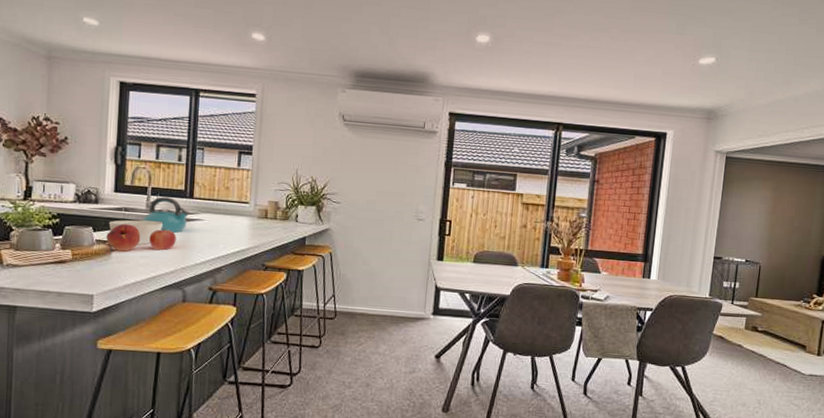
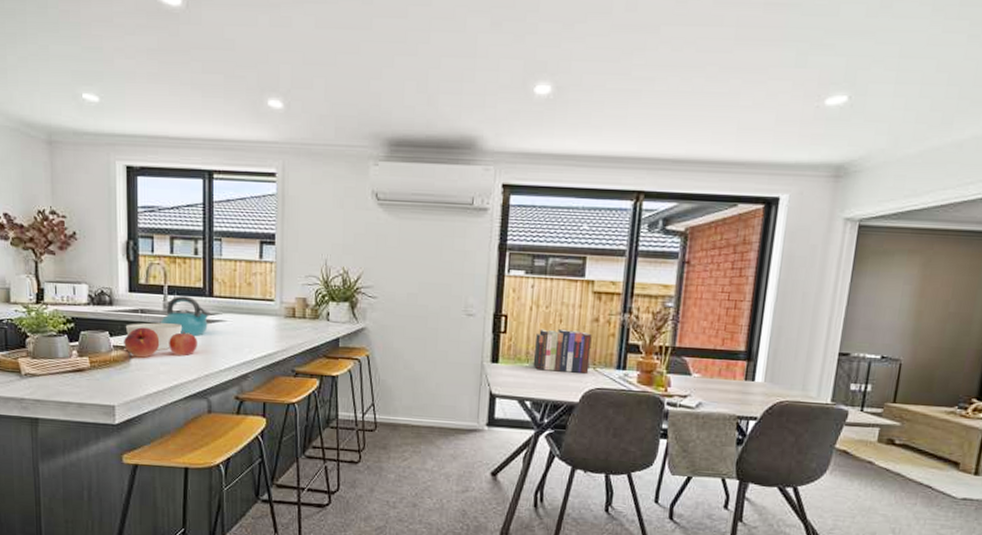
books: none [472,232,521,271] -> present [533,328,592,374]

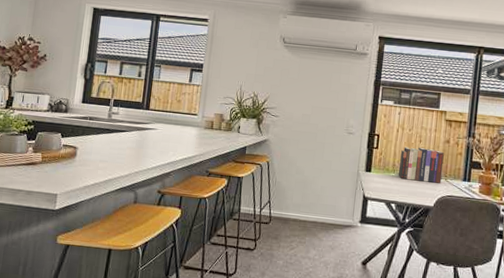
fruit: present [124,327,160,358] -> none [72,131,102,156]
bowl: present [125,322,182,351] -> none [75,127,121,151]
kettle: present [160,296,211,337] -> none [104,107,146,141]
fruit: present [169,331,197,356] -> none [108,136,133,156]

